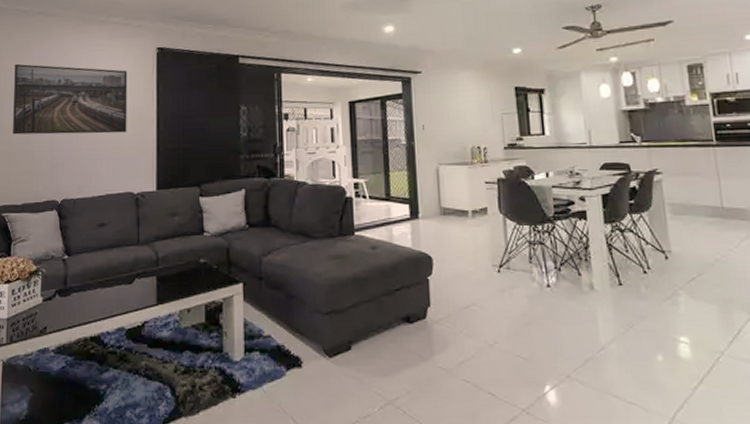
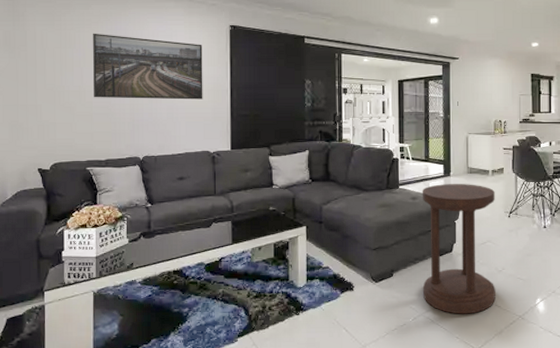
side table: none [383,228,488,404] -> present [422,184,495,314]

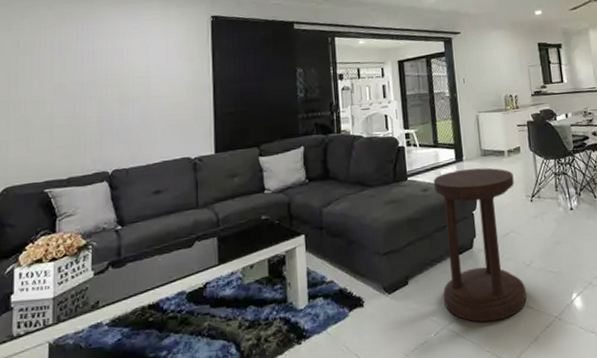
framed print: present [93,33,203,100] -> none [55,35,182,108]

